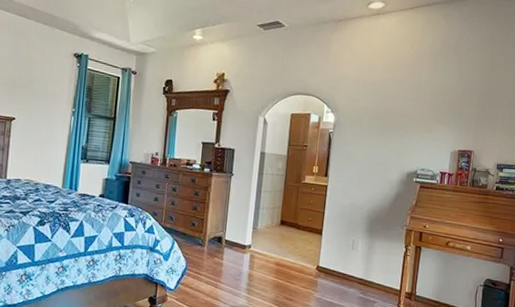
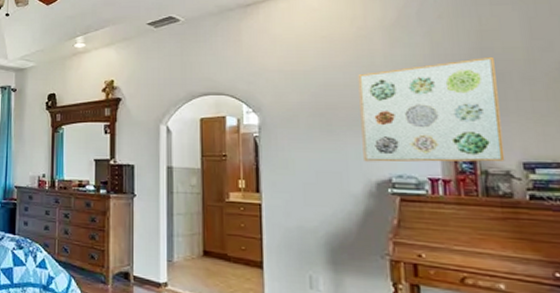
wall art: none [402,85,495,163] -> present [358,57,505,162]

